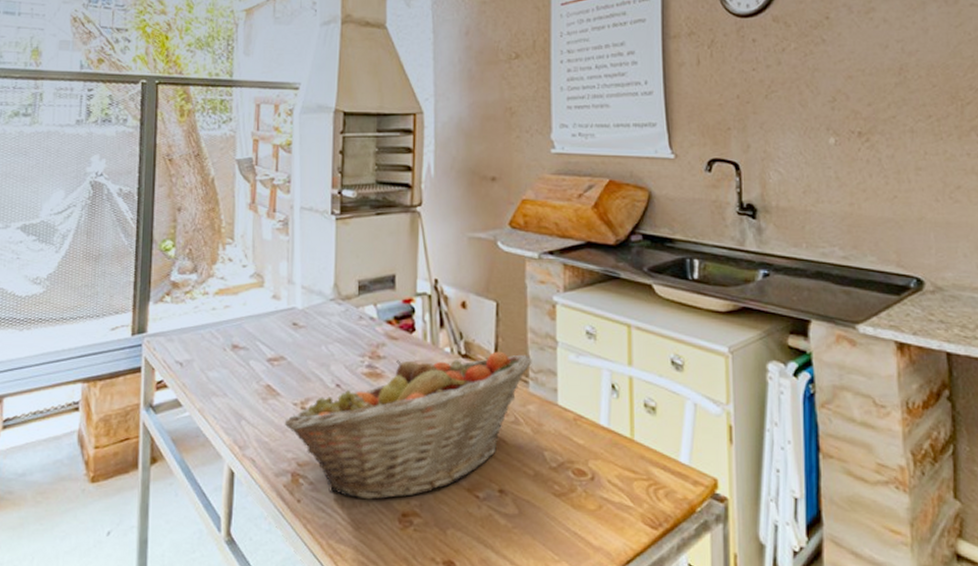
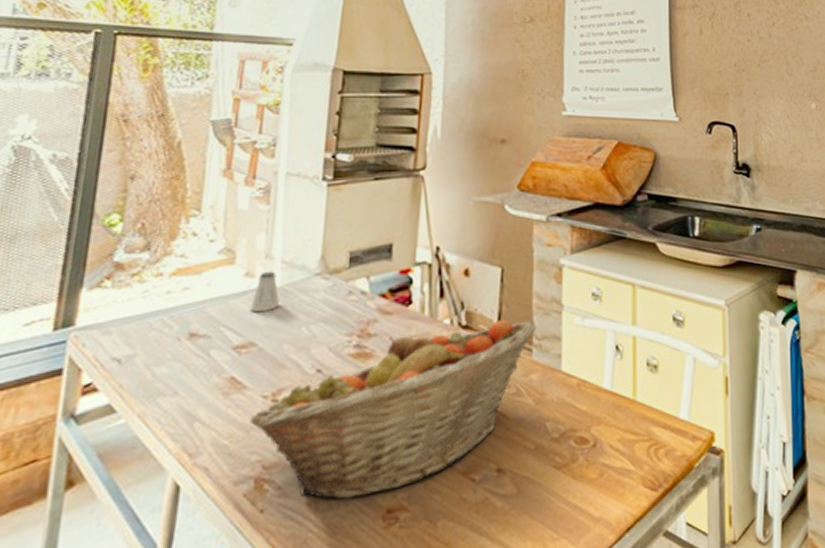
saltshaker: none [279,295,302,331] -> present [251,271,279,313]

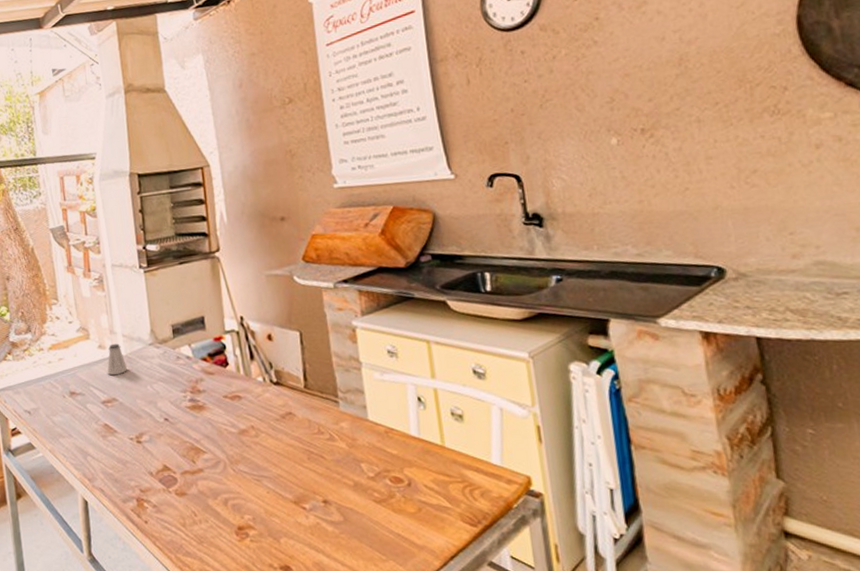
fruit basket: present [249,319,537,499] -> none [124,376,340,517]

